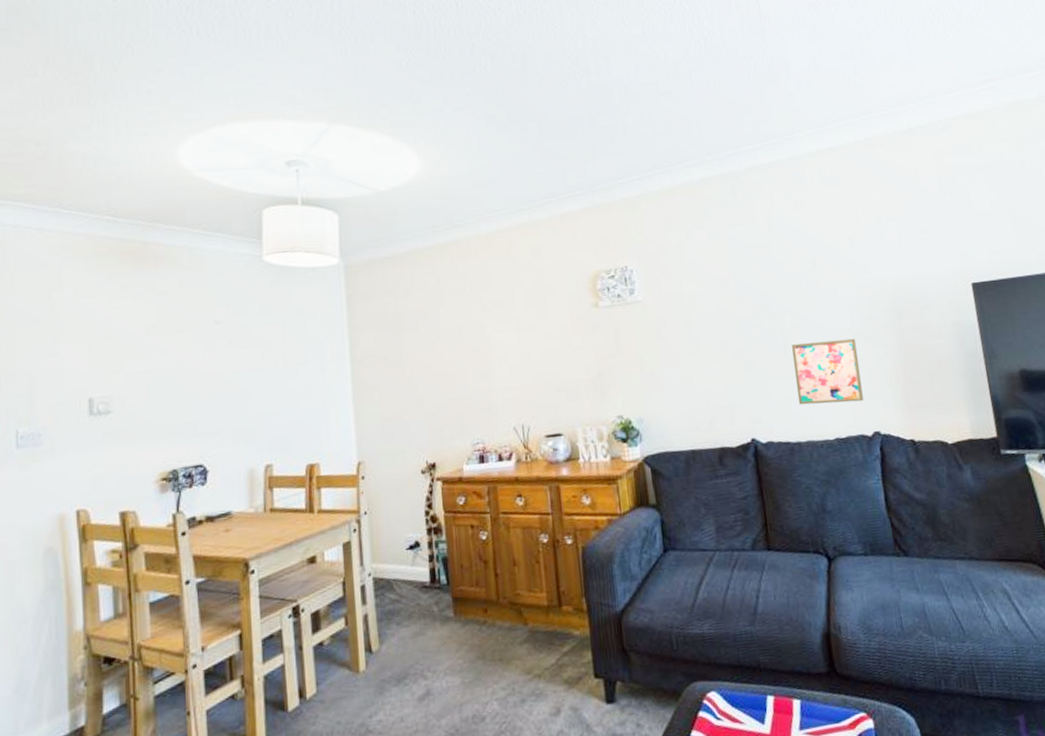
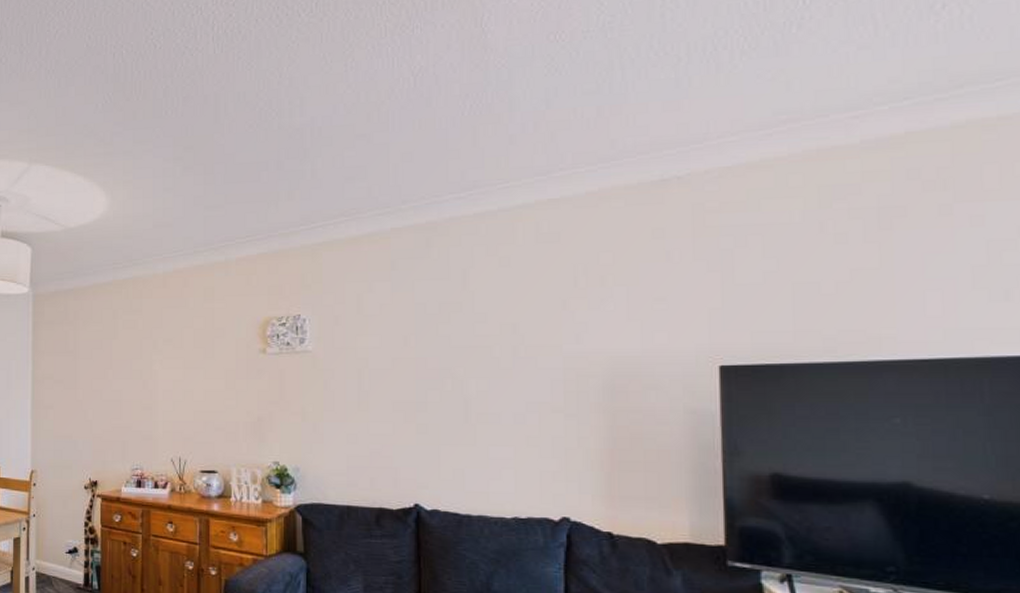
wall art: present [792,338,864,405] -> none [473,413,555,482]

